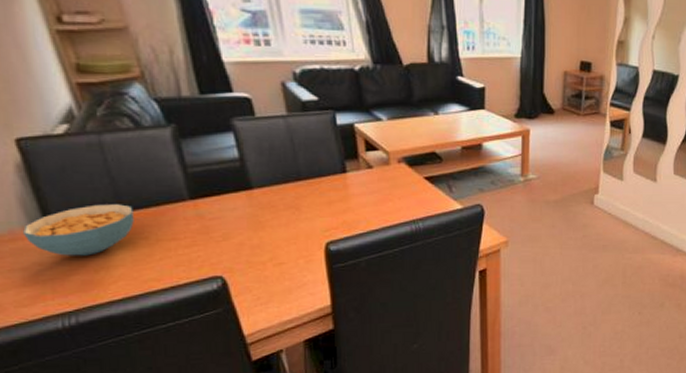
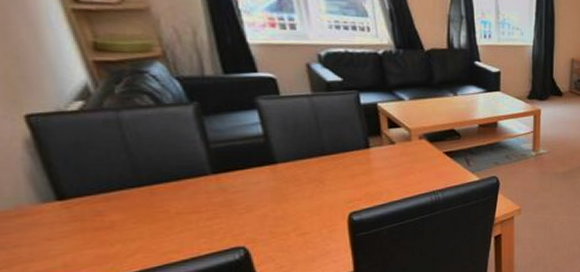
cereal bowl: present [23,204,134,256] -> none [32,179,153,231]

